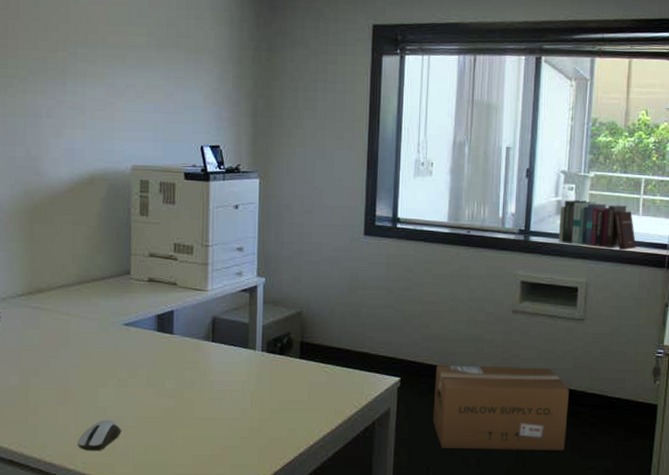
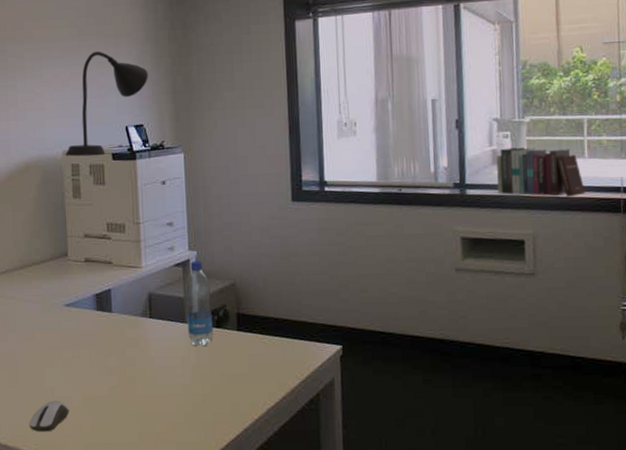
desk lamp: none [134,64,228,174] -> present [65,51,148,157]
bottle: none [250,287,276,373] -> present [185,261,214,347]
box: present [432,366,569,451] -> none [378,328,528,420]

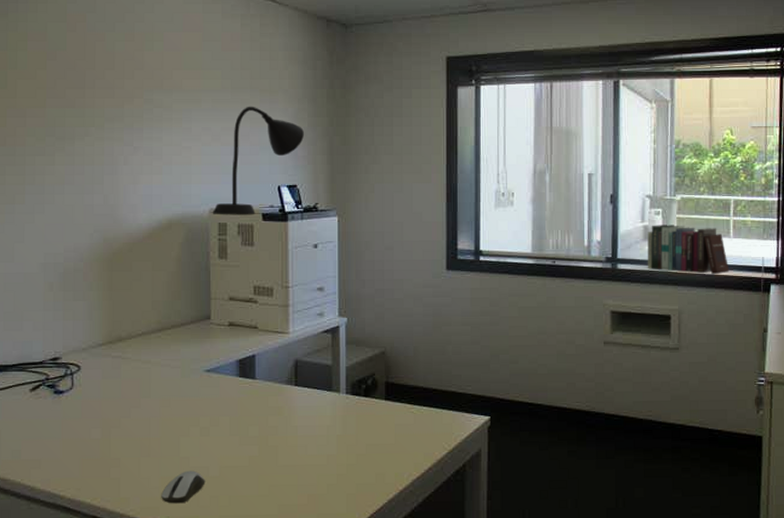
bottle: present [185,261,214,347] -> none [334,328,361,416]

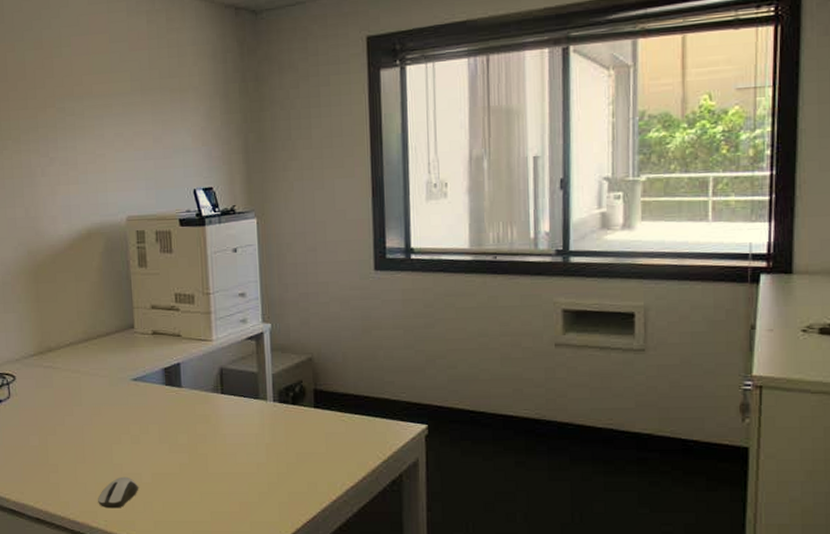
desk lamp: present [212,106,304,215] -> none [129,107,217,223]
books: present [647,225,730,275] -> none [605,209,708,266]

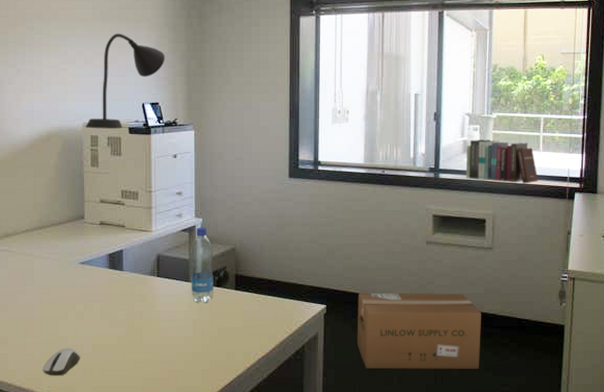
desk lamp: none [129,107,217,223] -> present [85,33,165,129]
bottle: none [259,334,289,424] -> present [191,227,214,303]
box: none [467,408,632,503] -> present [357,293,481,370]
books: none [605,209,708,266] -> present [465,139,539,184]

